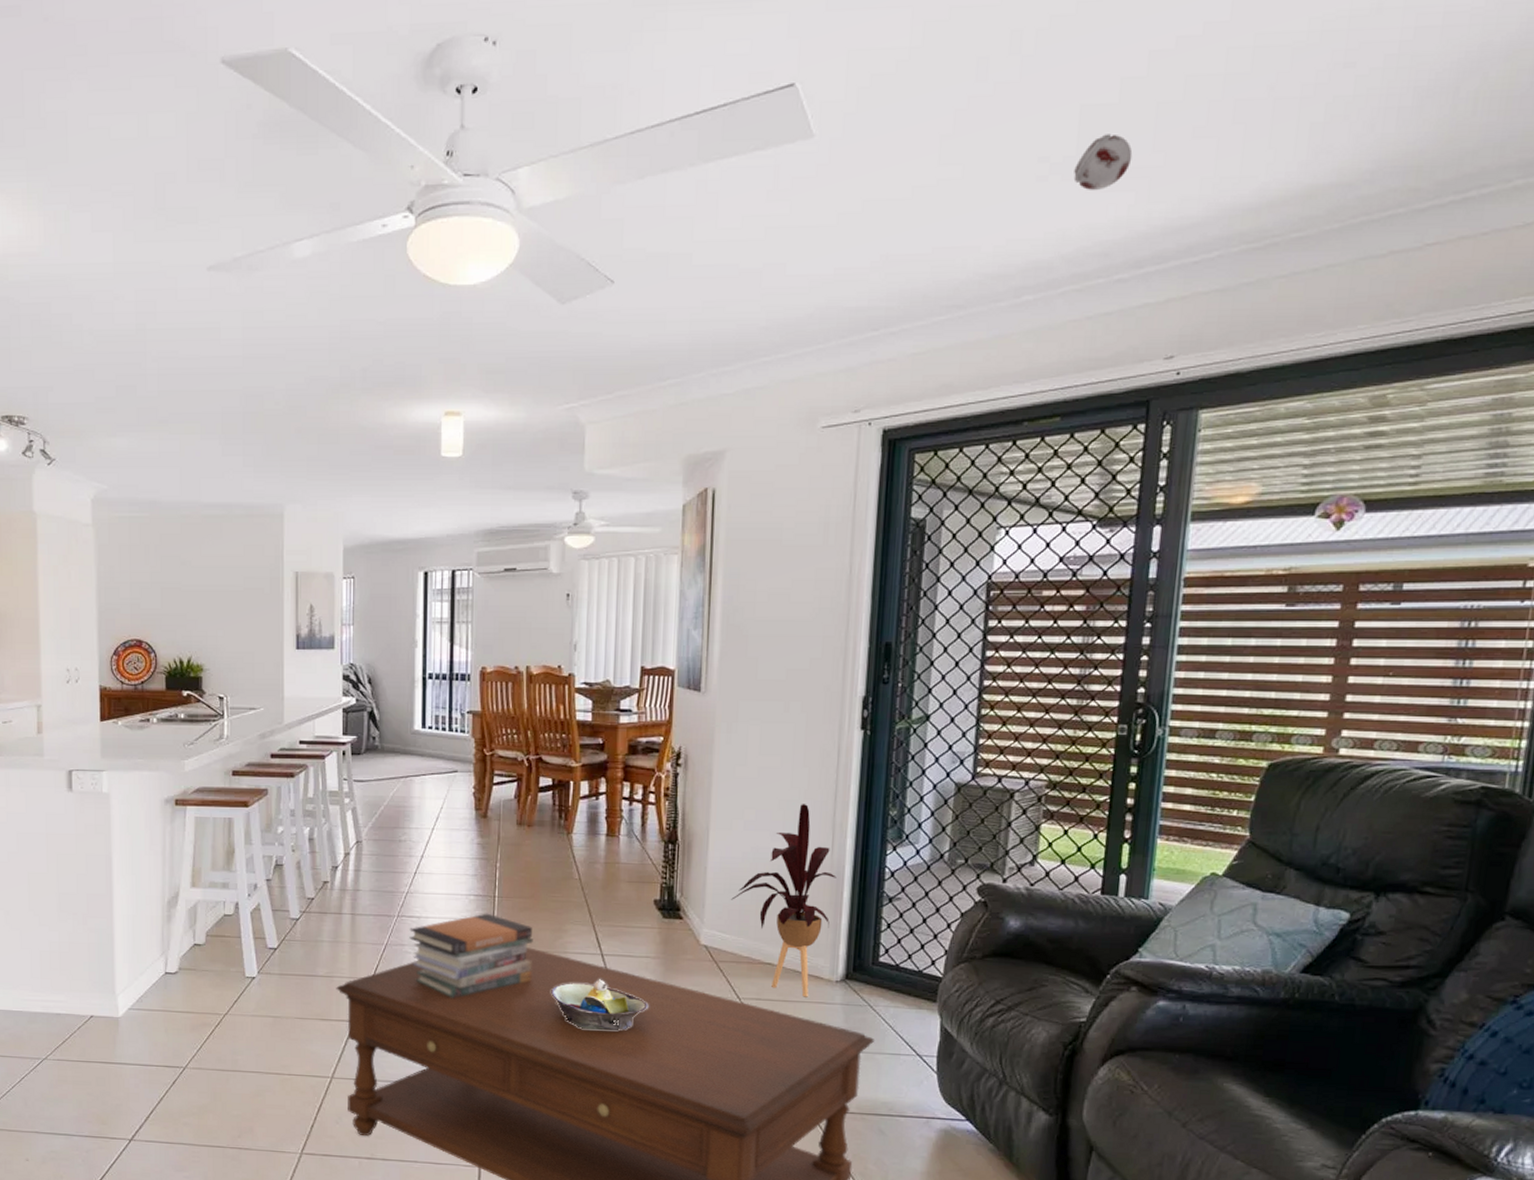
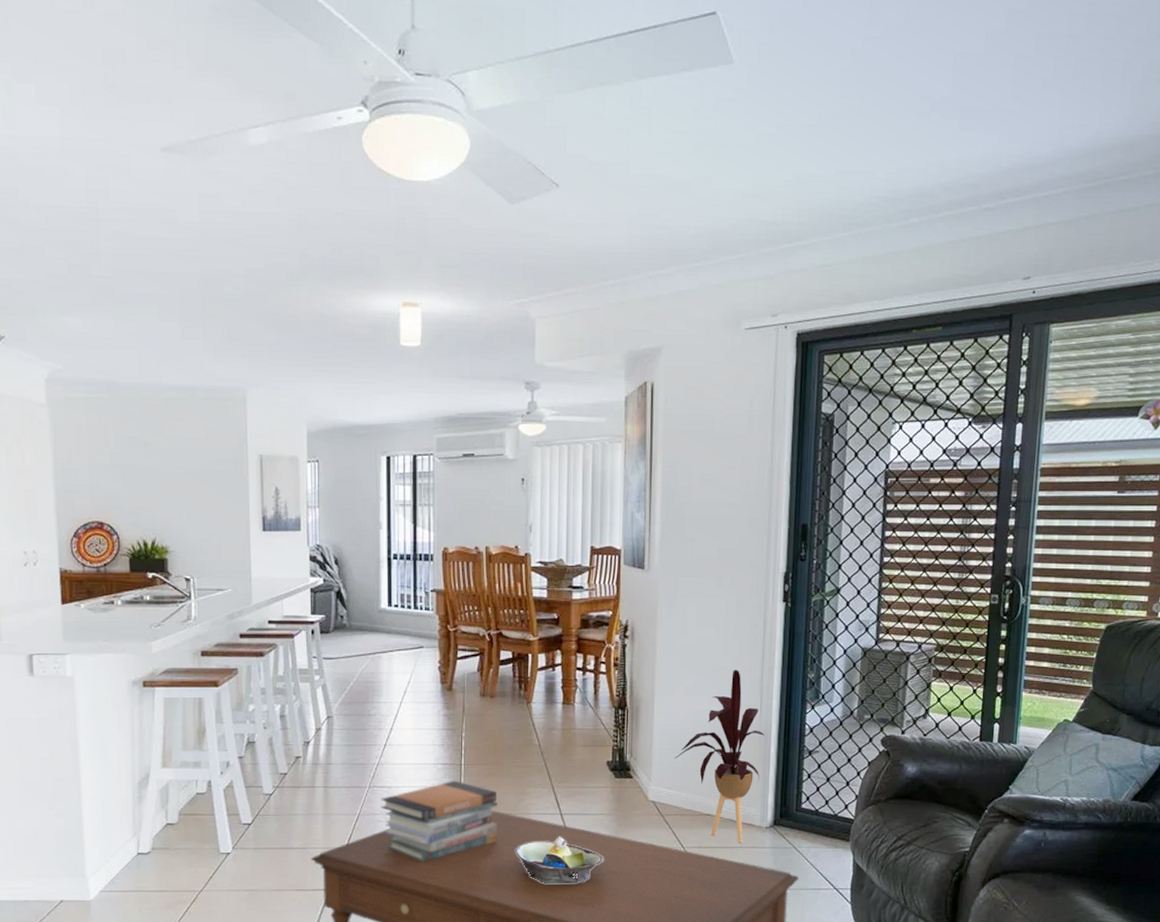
smoke detector: present [1073,134,1133,191] -> none [950,79,996,129]

